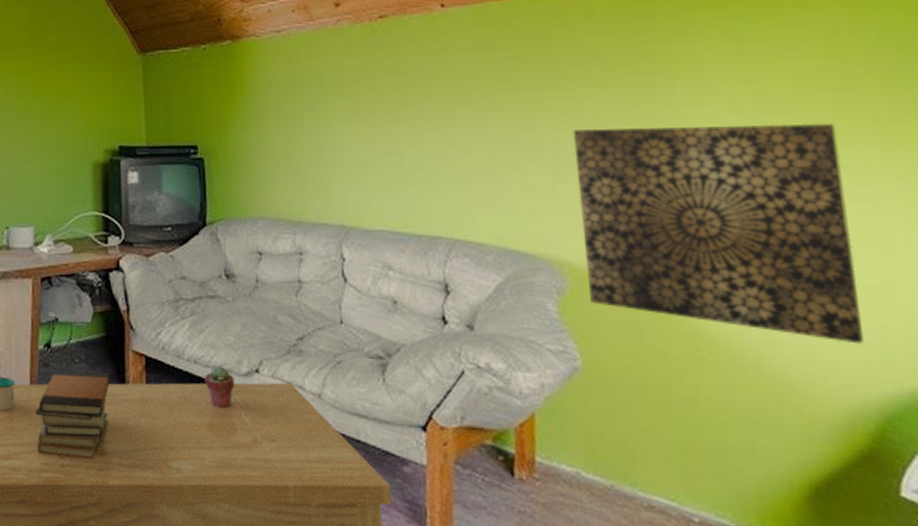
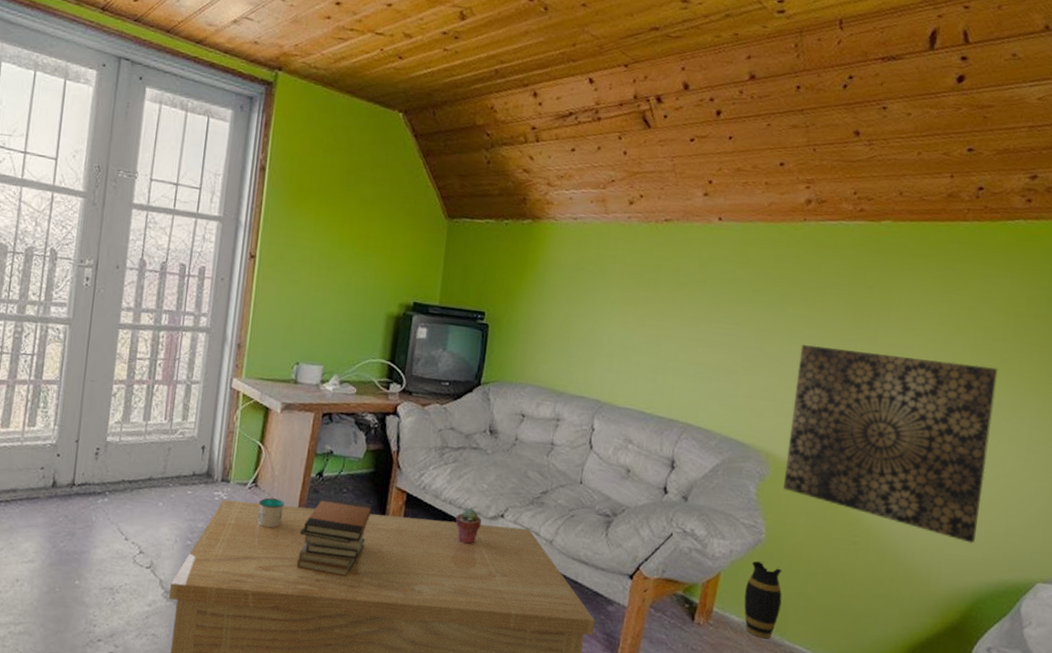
vase: none [571,394,623,492] -> present [744,560,782,639]

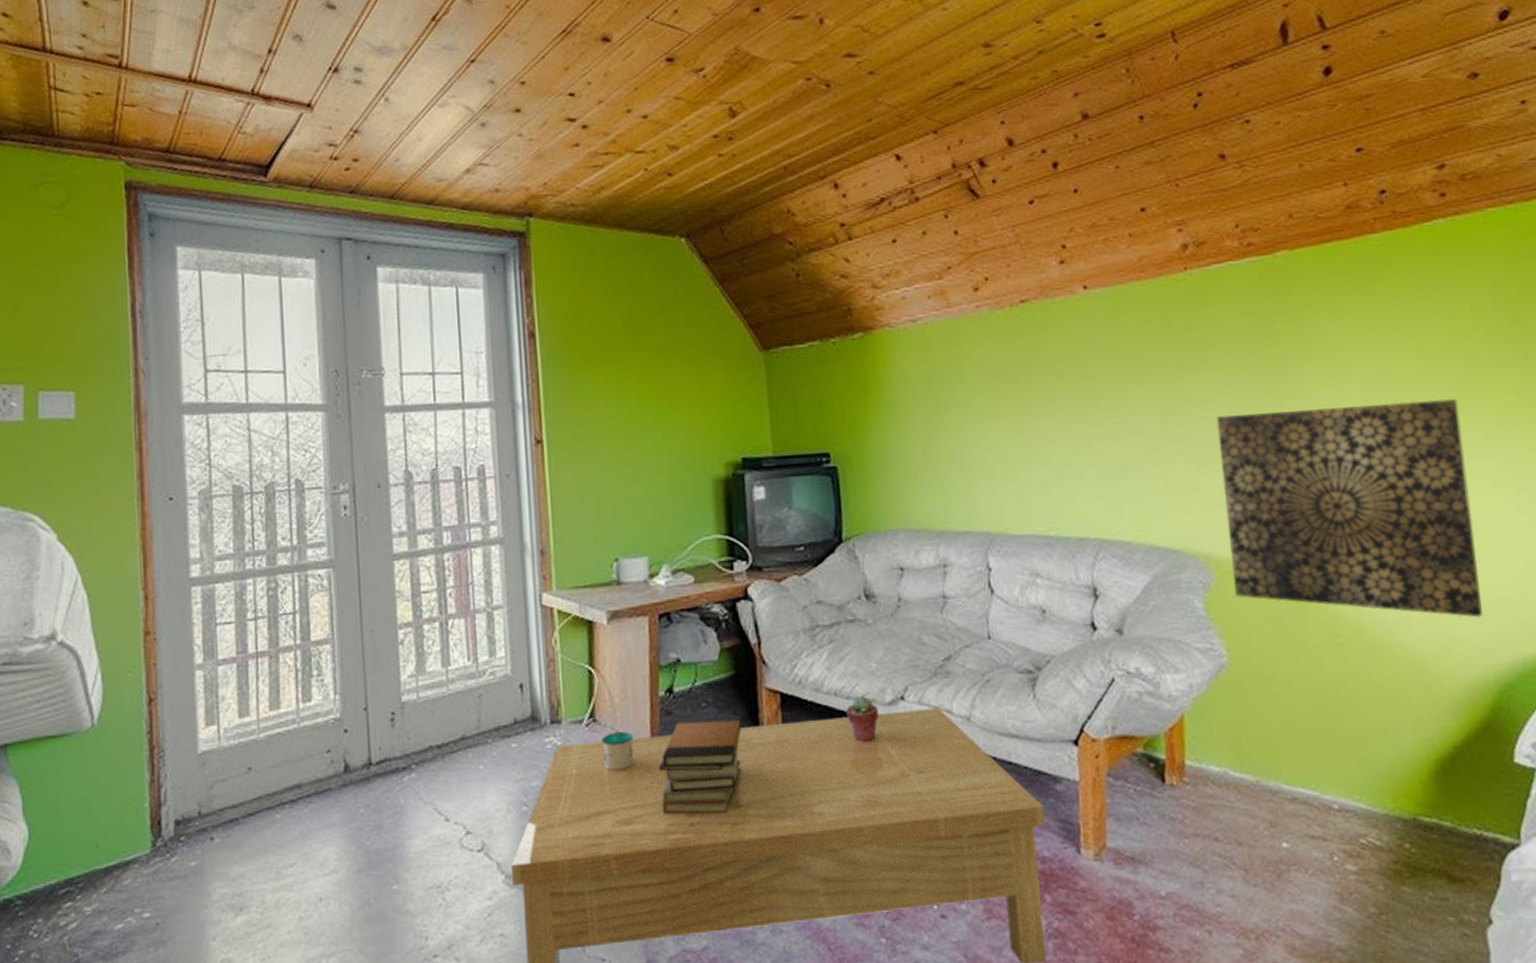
vase: present [744,560,782,639] -> none [1218,691,1268,788]

